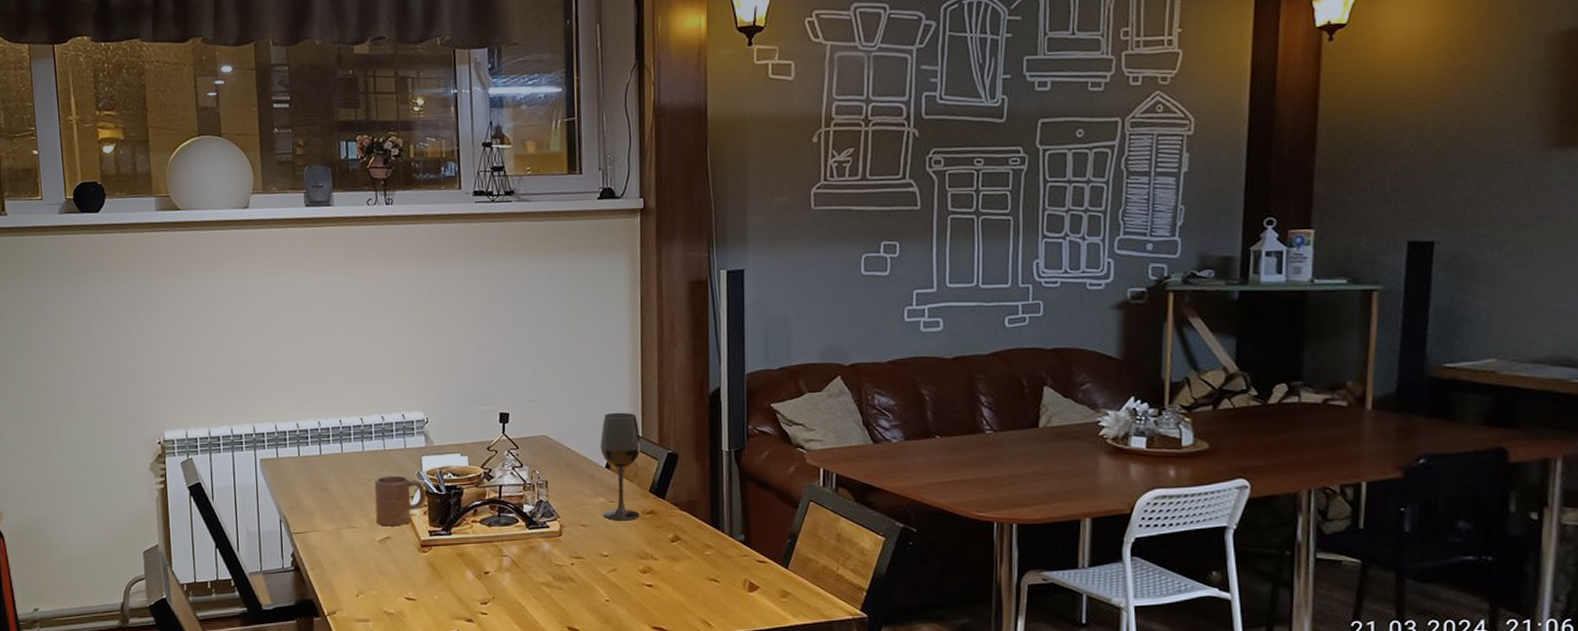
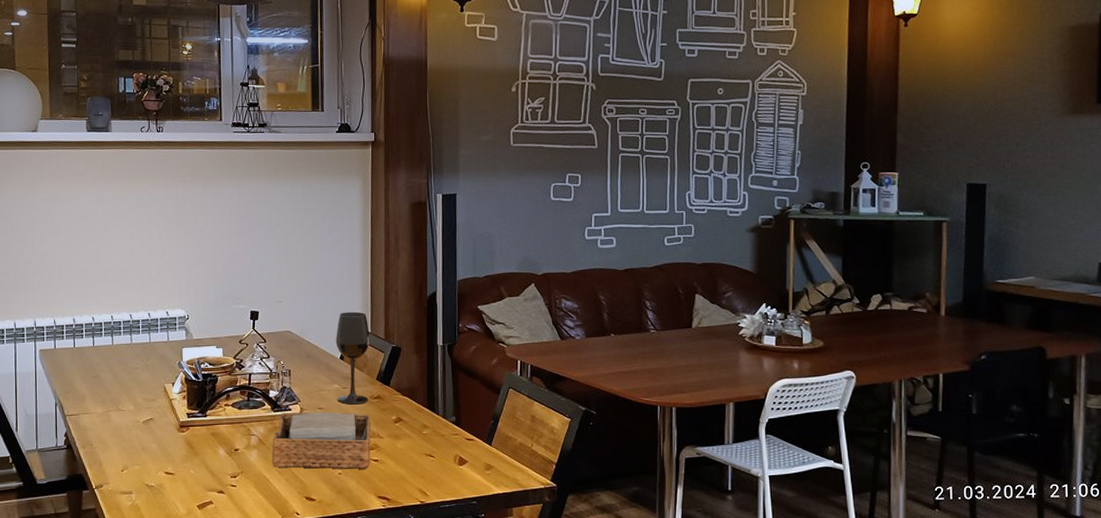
mug: present [374,475,427,527] -> none [140,365,186,409]
napkin holder: none [527,529,644,596] -> present [271,412,371,469]

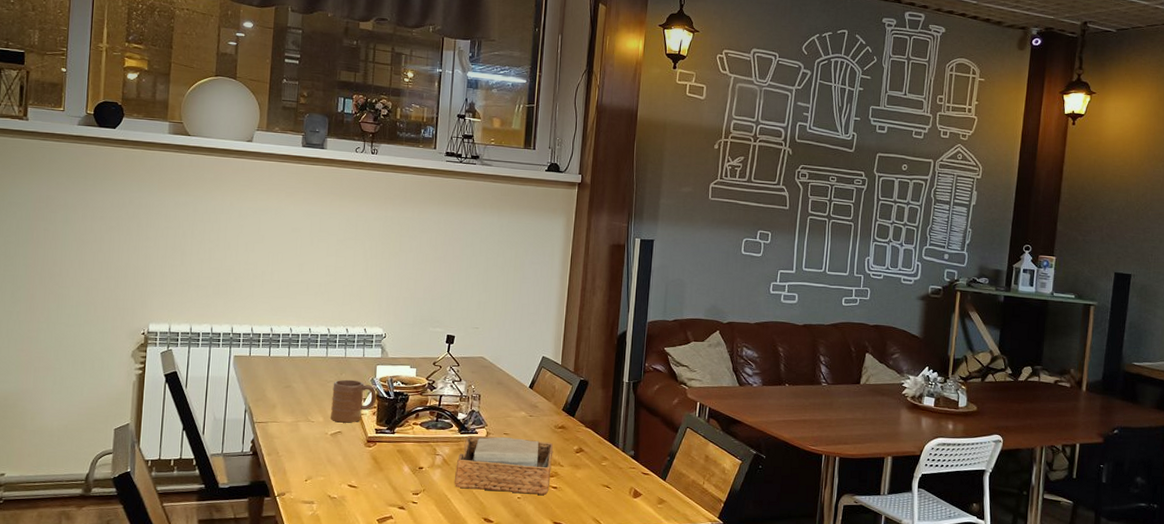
mug: none [140,365,186,409] -> present [331,379,377,423]
wine glass: present [335,311,370,405] -> none [523,343,560,433]

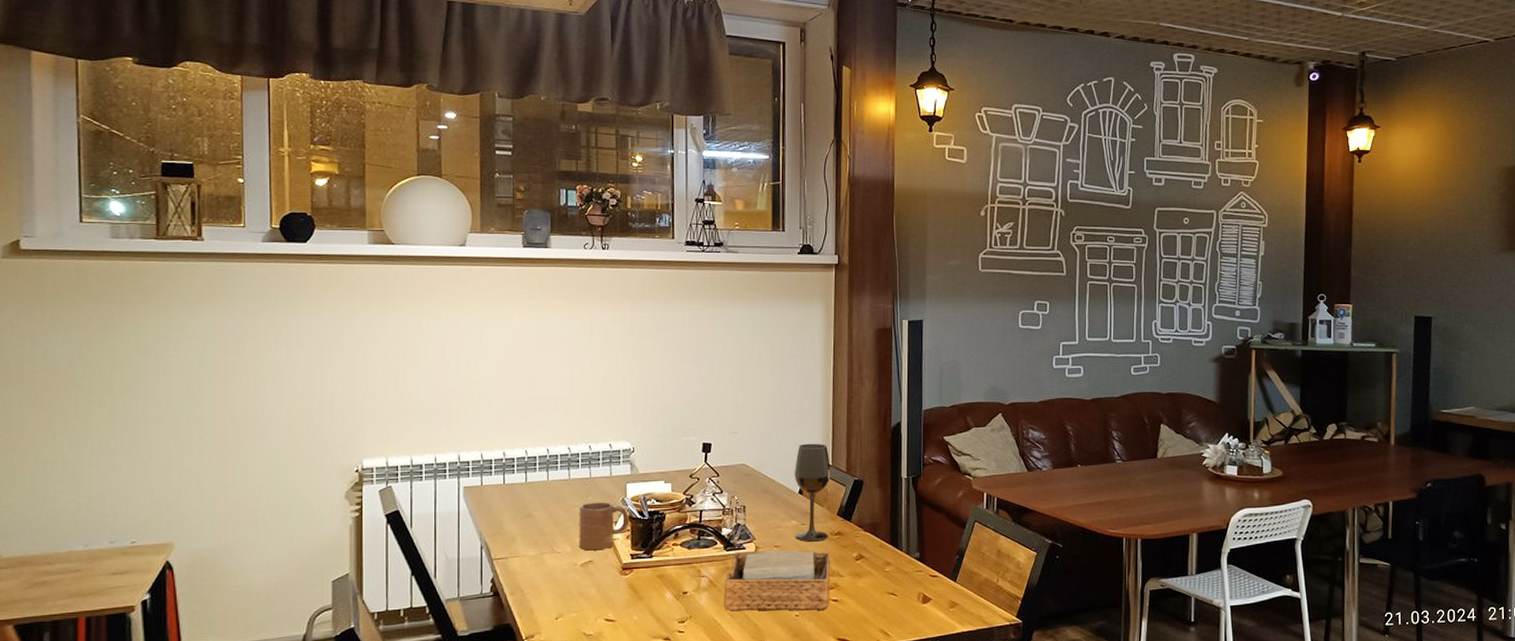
wine glass: none [523,343,560,433] -> present [794,443,831,542]

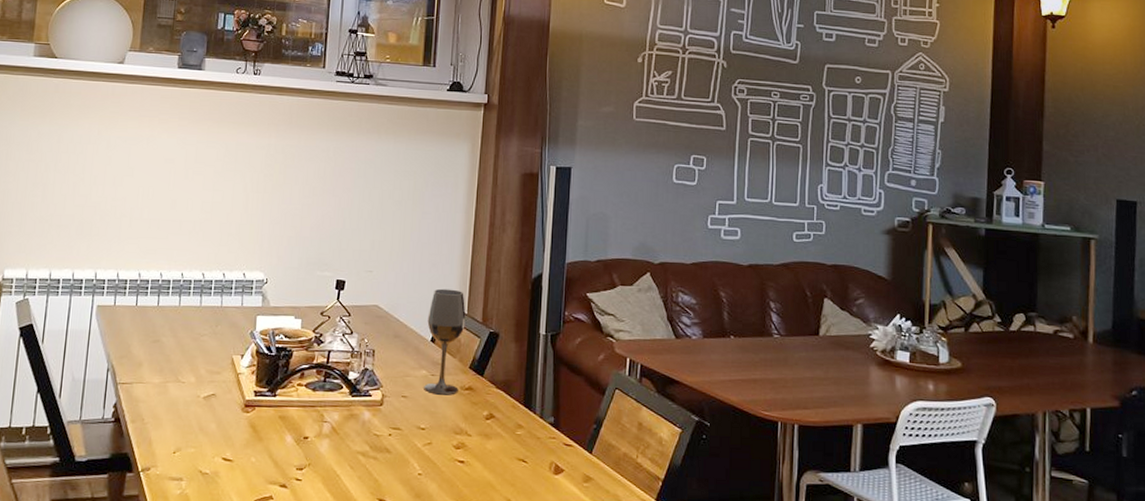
mug: present [579,502,630,551] -> none [204,332,257,384]
napkin holder: present [723,550,831,611] -> none [344,398,460,471]

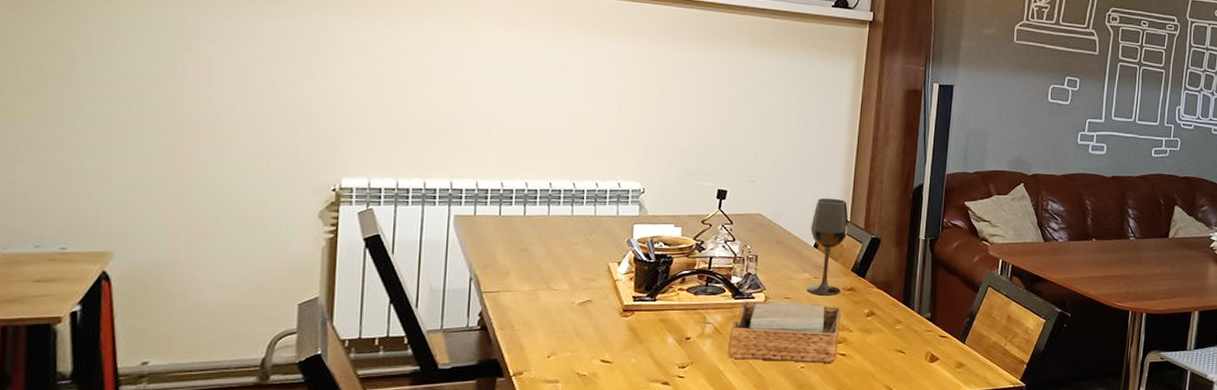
napkin holder: none [344,398,460,471] -> present [727,300,841,363]

